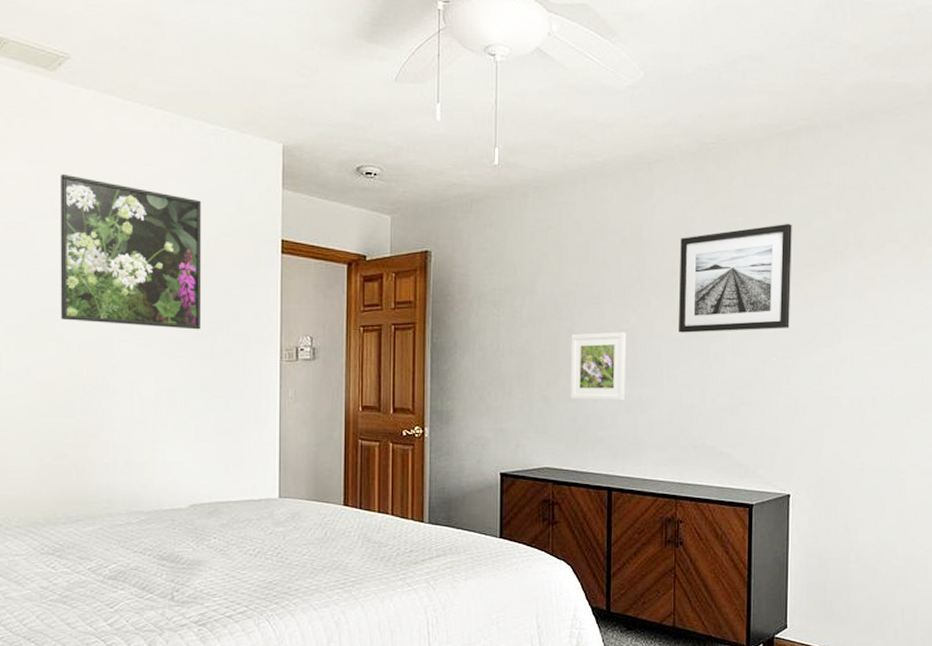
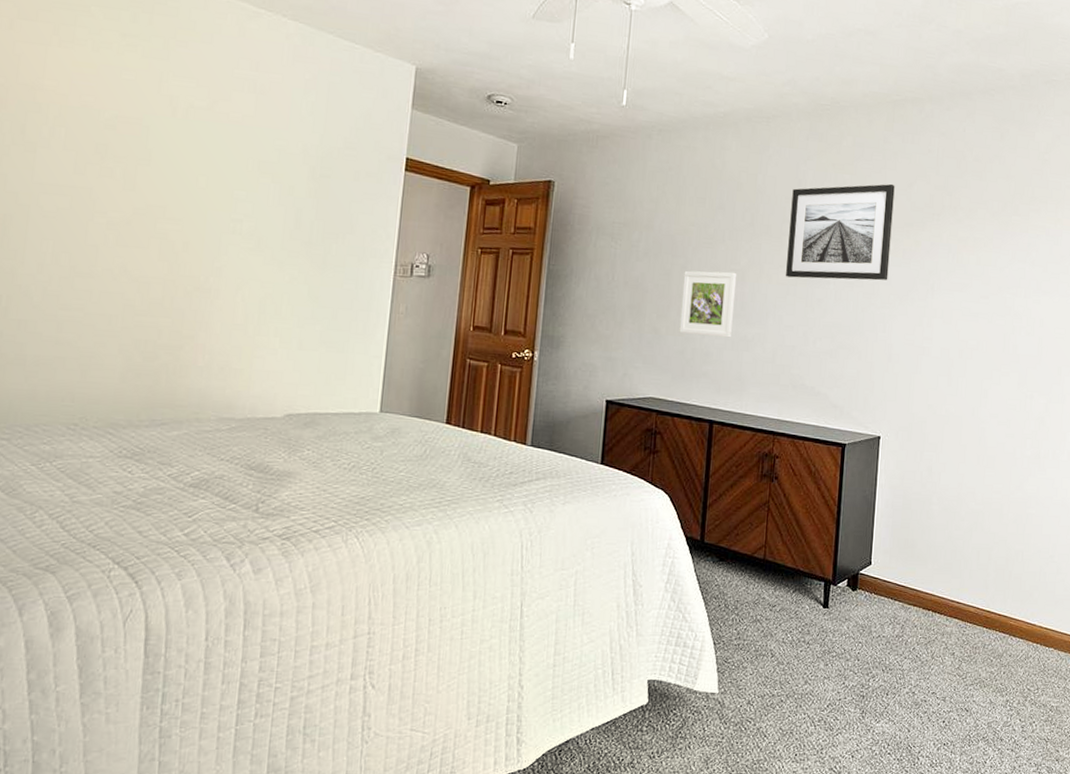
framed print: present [59,173,202,330] -> none [167,73,328,239]

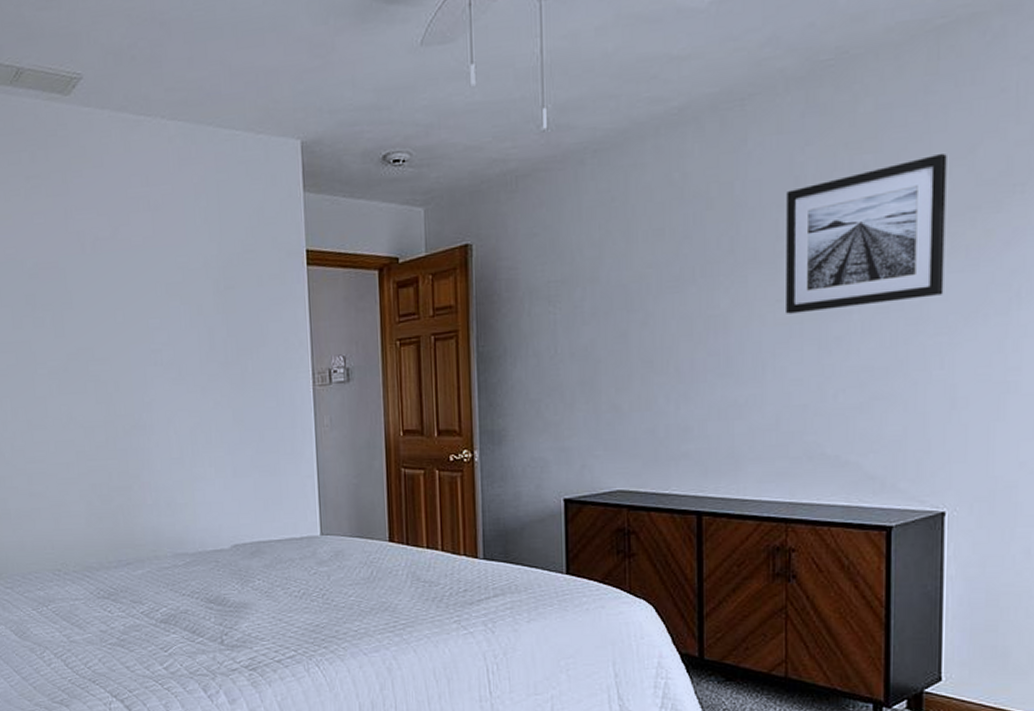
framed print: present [679,270,737,338] -> none [645,319,717,408]

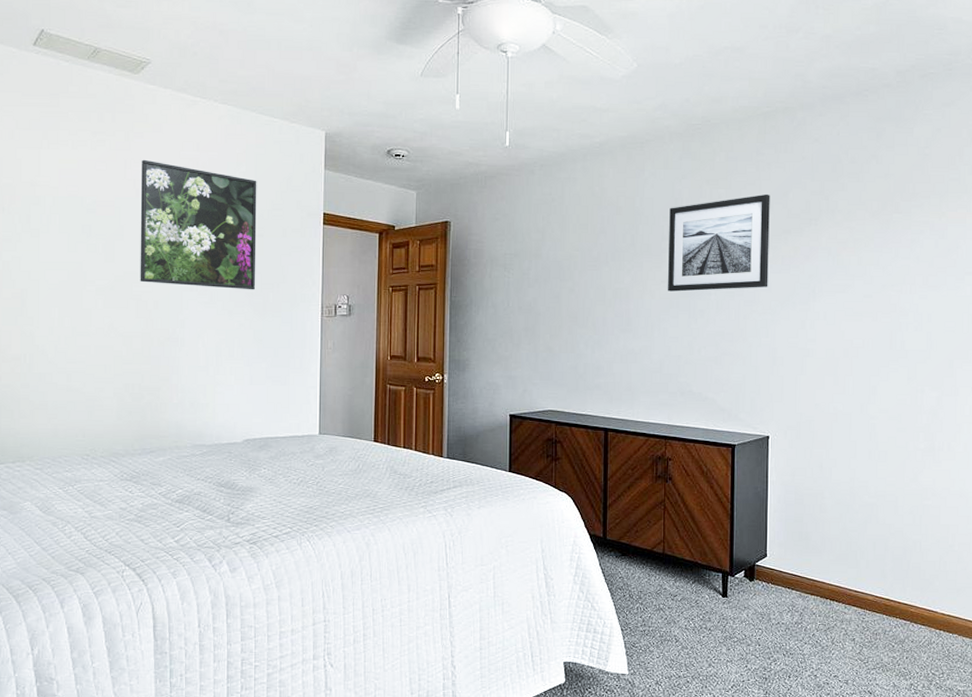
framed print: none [84,204,230,360] -> present [140,159,257,290]

